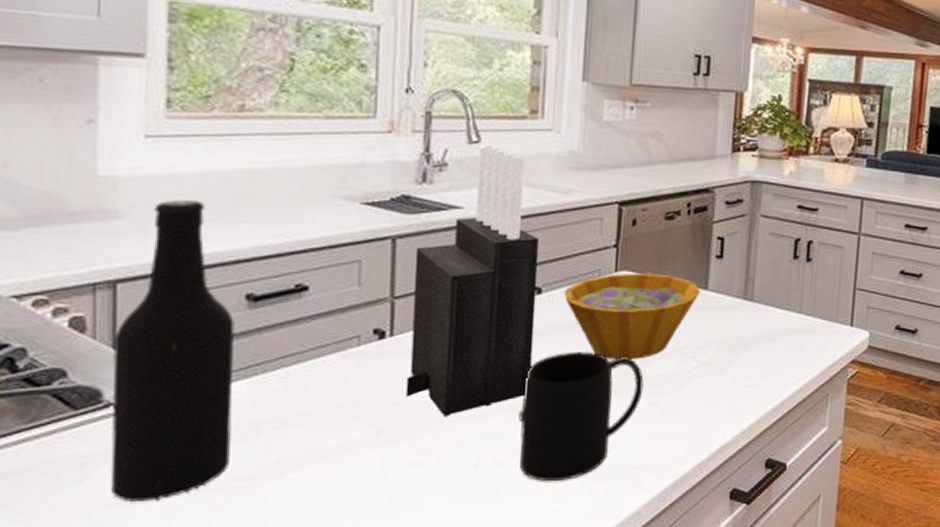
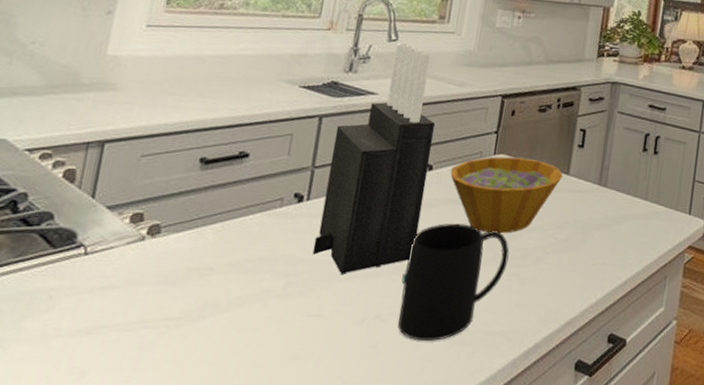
bottle: present [110,200,235,503] -> none [68,77,188,335]

